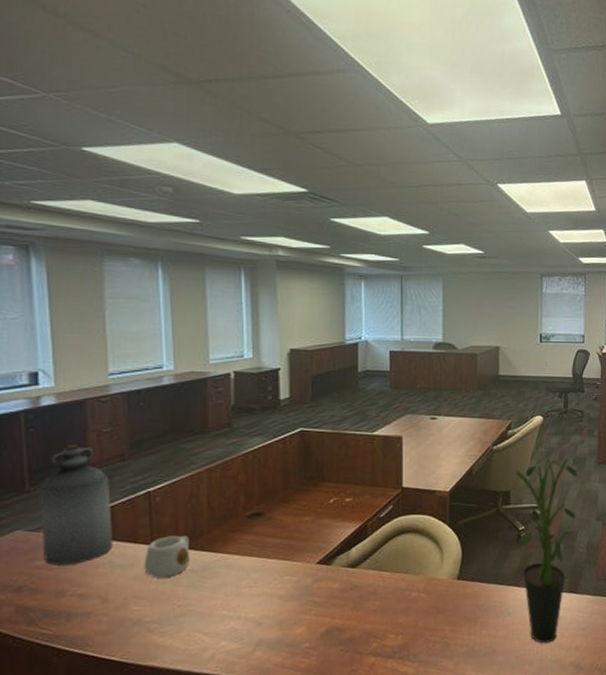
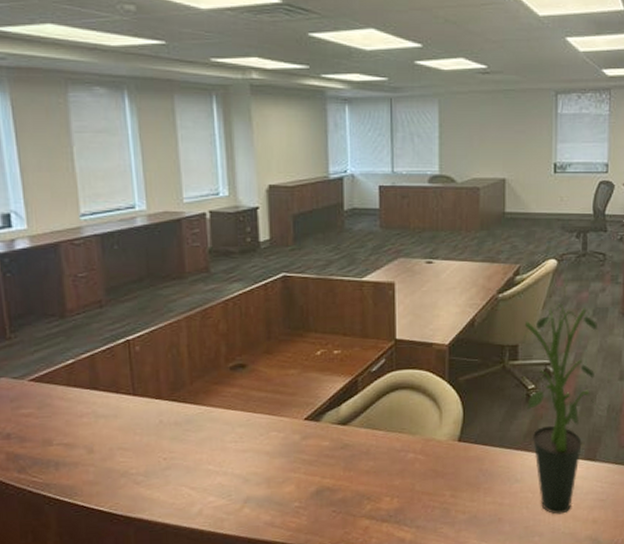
bottle: present [38,445,113,566] -> none [19,290,95,414]
mug: present [144,535,190,578] -> none [127,386,174,430]

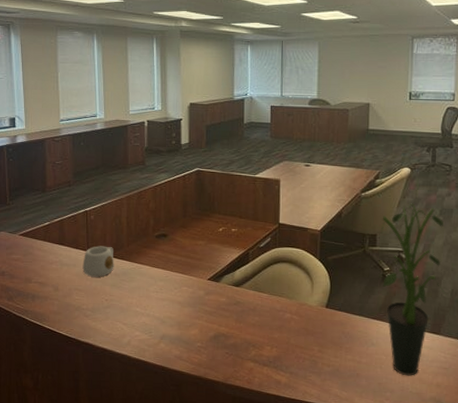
mug: none [127,386,174,430] -> present [82,246,114,277]

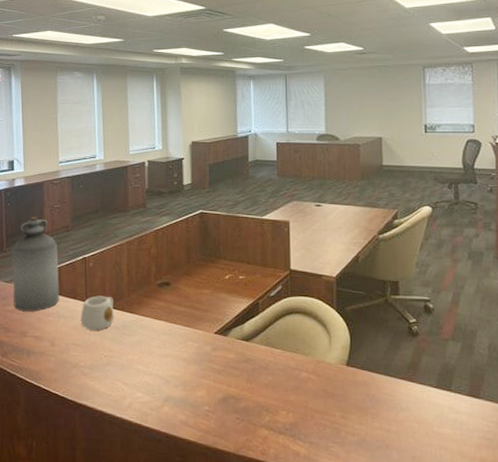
bottle: none [15,172,62,260] -> present [12,217,59,312]
potted plant: present [380,203,449,376] -> none [403,246,487,449]

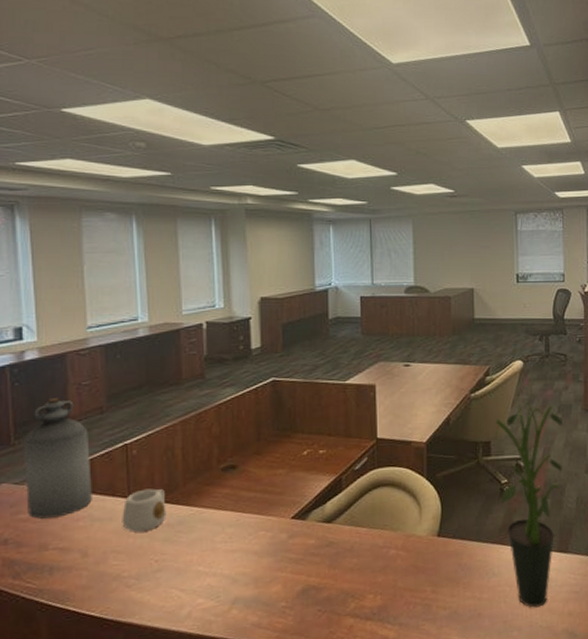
potted plant: none [403,246,487,449] -> present [494,401,574,608]

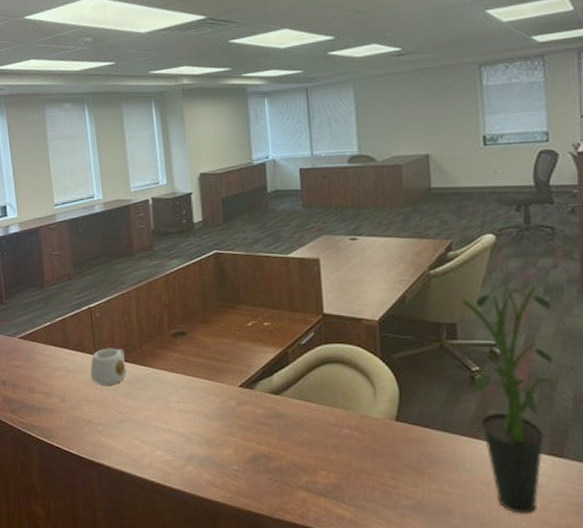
bottle: present [23,398,92,519] -> none [12,266,66,366]

